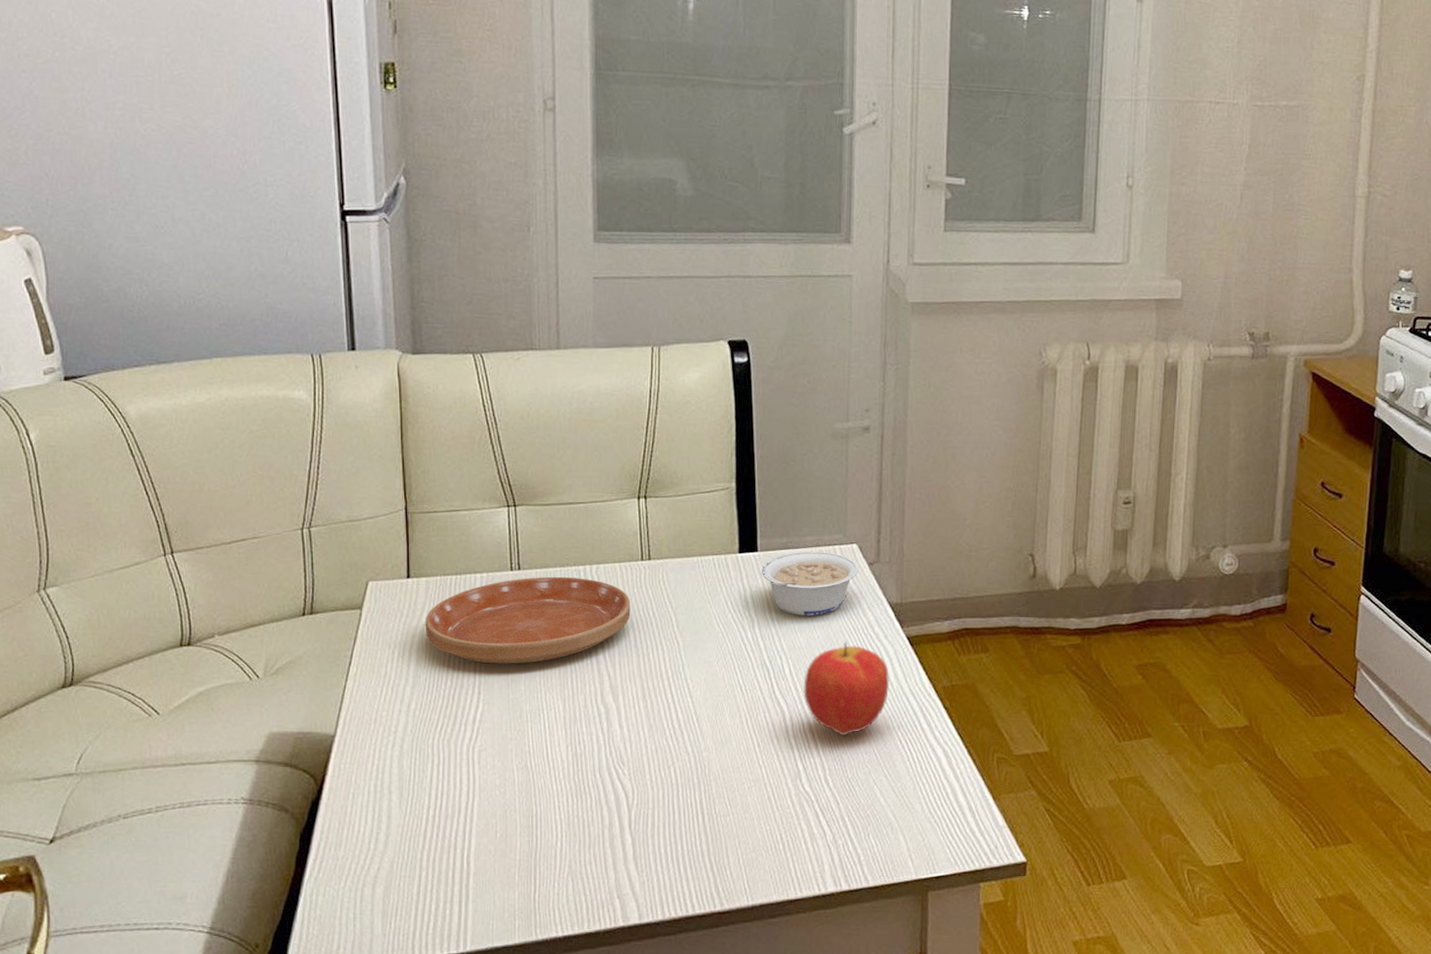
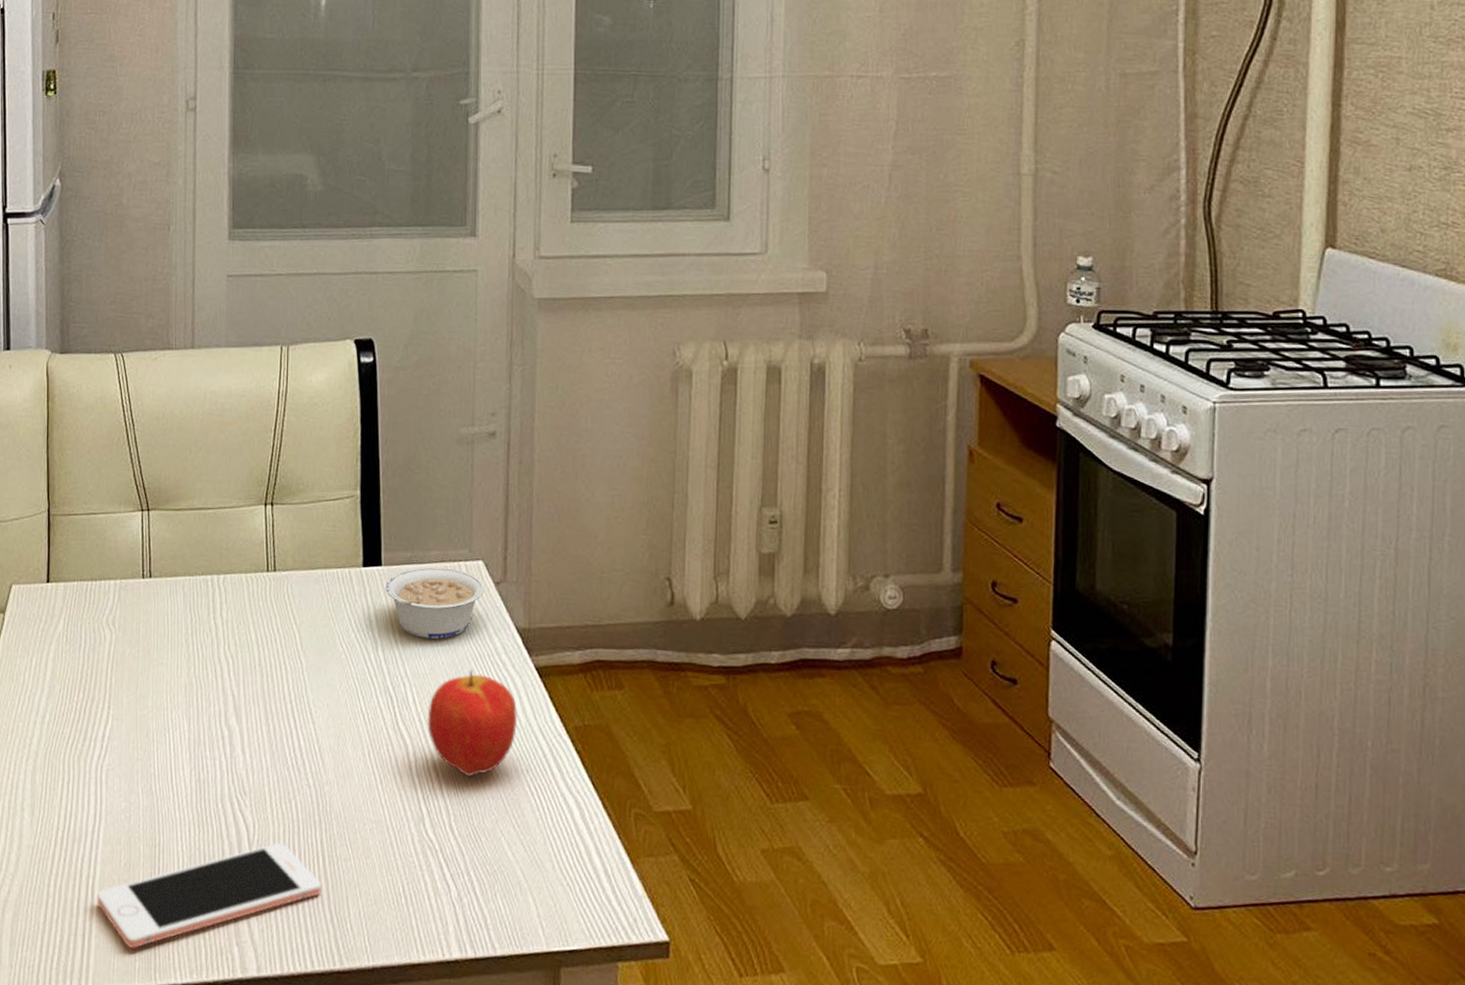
saucer: present [425,576,631,664] -> none [61,585,256,678]
cell phone: none [473,805,701,910] -> present [97,842,321,949]

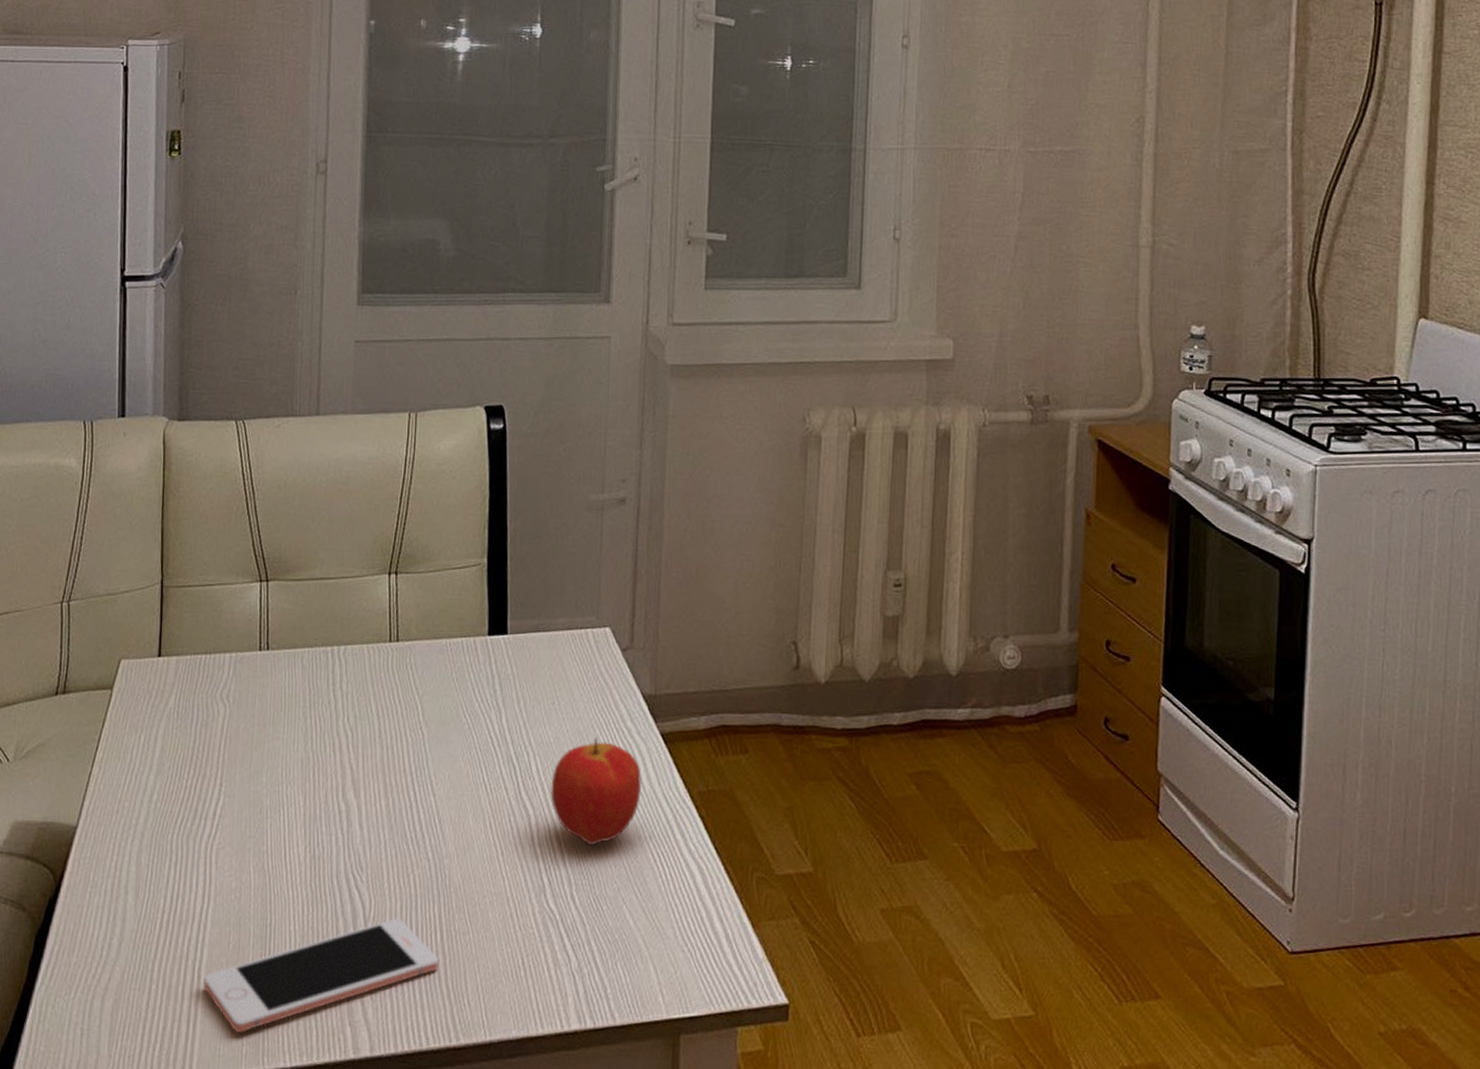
legume: present [386,567,485,639] -> none [511,635,612,707]

